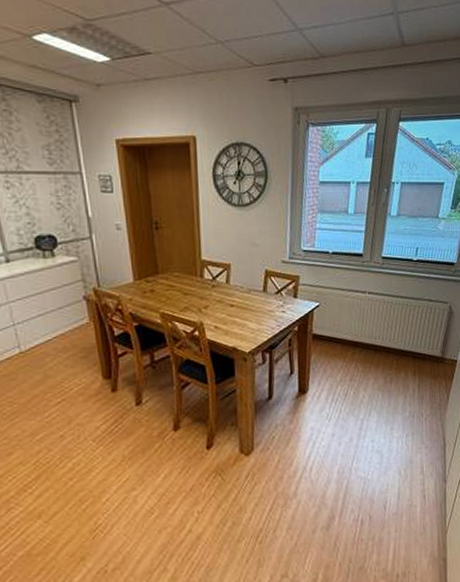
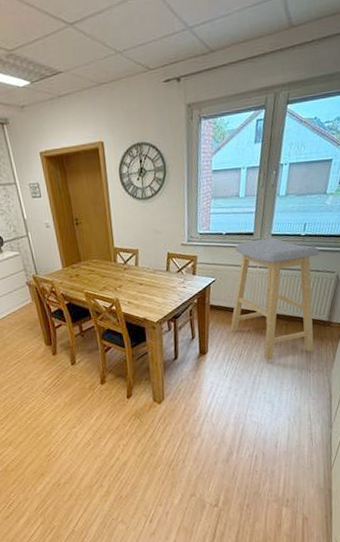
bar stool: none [335,260,433,403] -> present [230,237,320,361]

